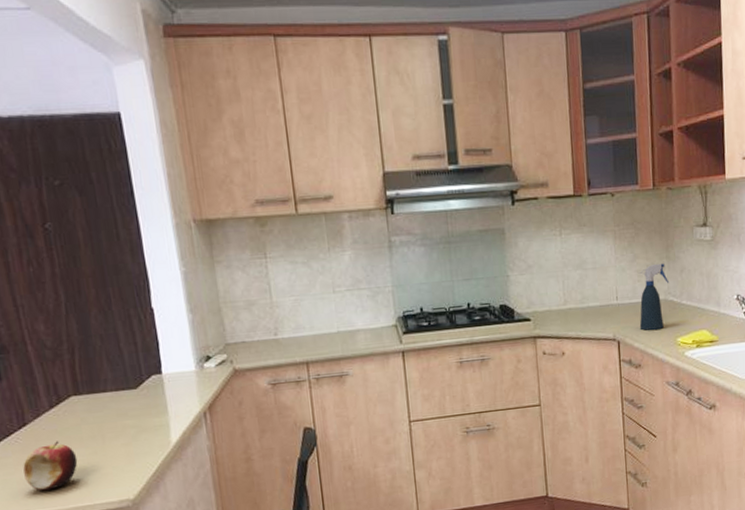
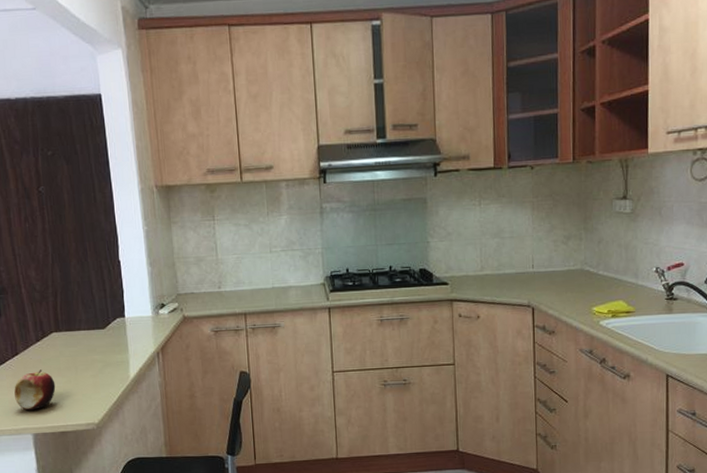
spray bottle: present [638,263,670,330] -> none [554,234,587,298]

